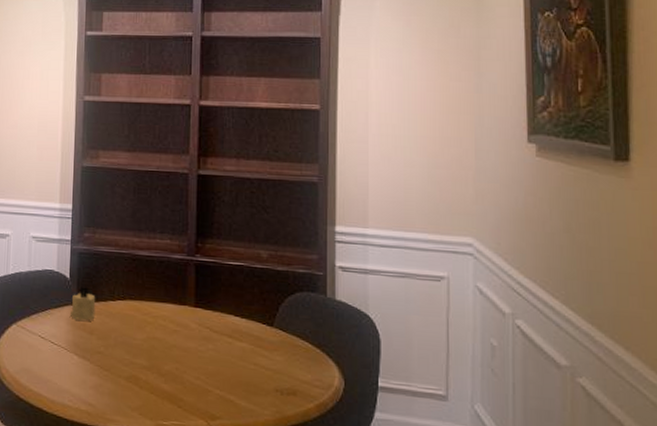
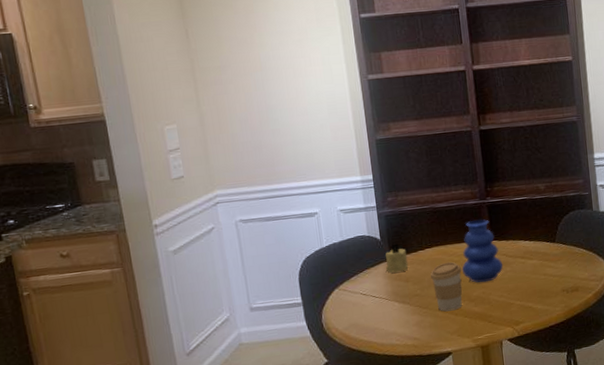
coffee cup: none [118,321,155,382] -> present [430,262,463,312]
vase: none [155,277,205,357] -> present [461,219,504,283]

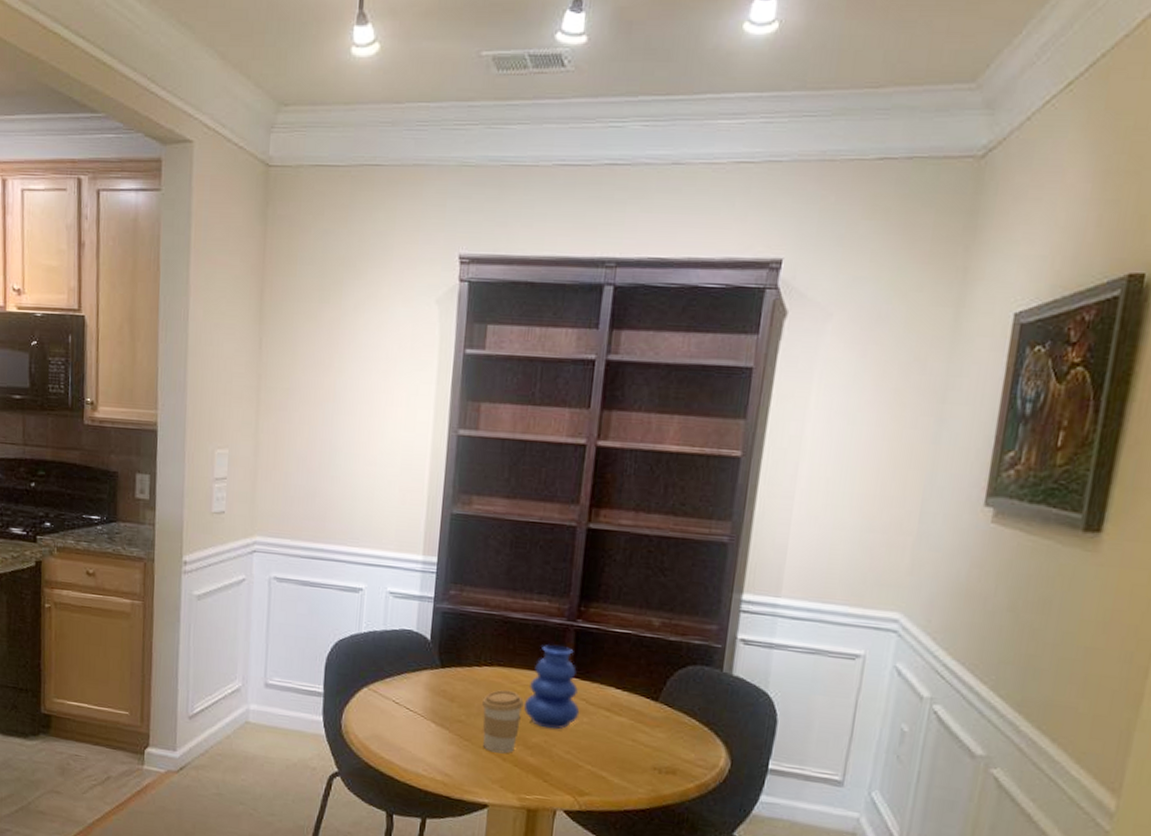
candle: present [385,243,409,273] -> none [428,650,460,687]

